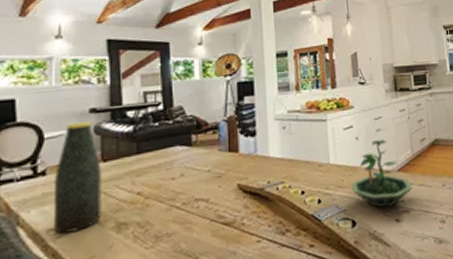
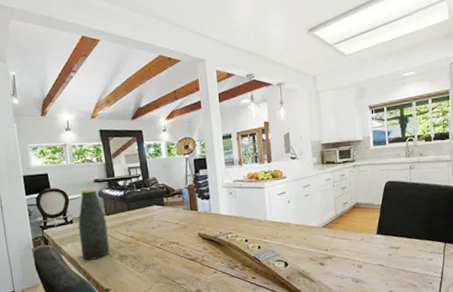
terrarium: present [351,138,413,208] -> none [284,202,335,254]

